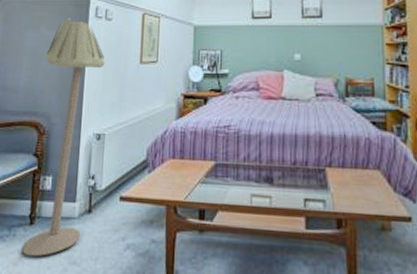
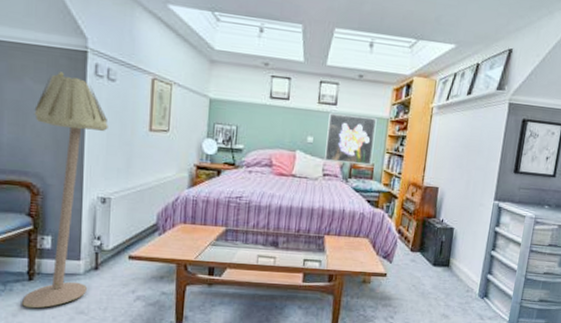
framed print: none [315,25,371,79] -> present [324,112,377,165]

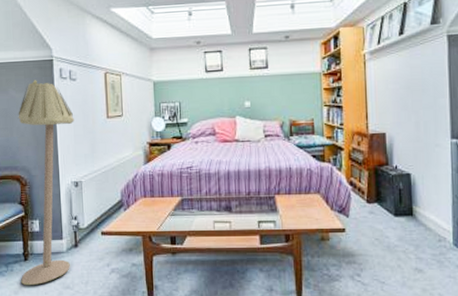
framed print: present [324,112,377,165] -> none [262,74,311,122]

